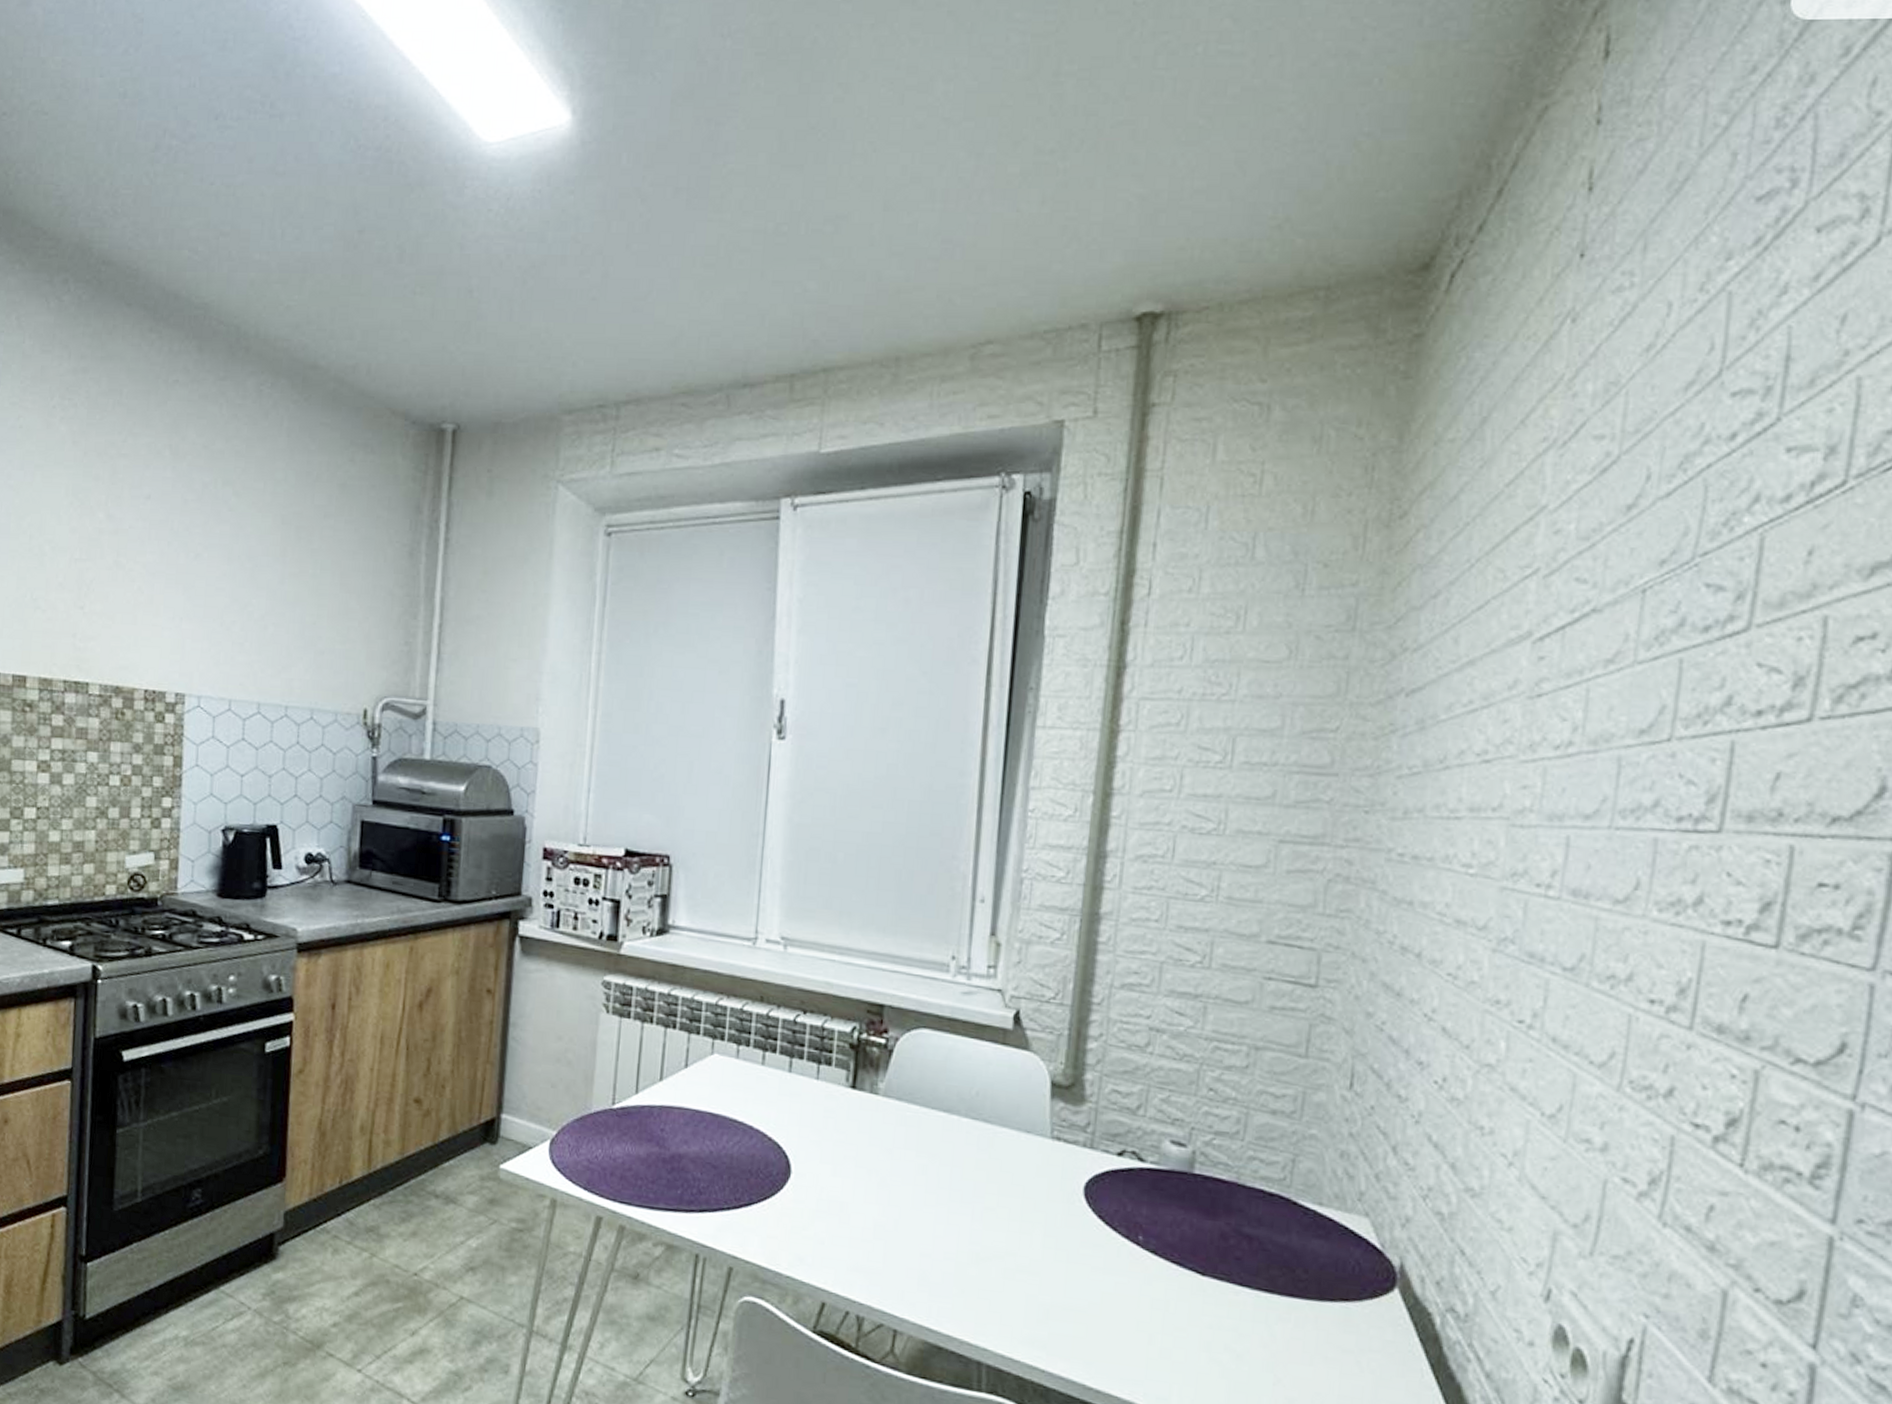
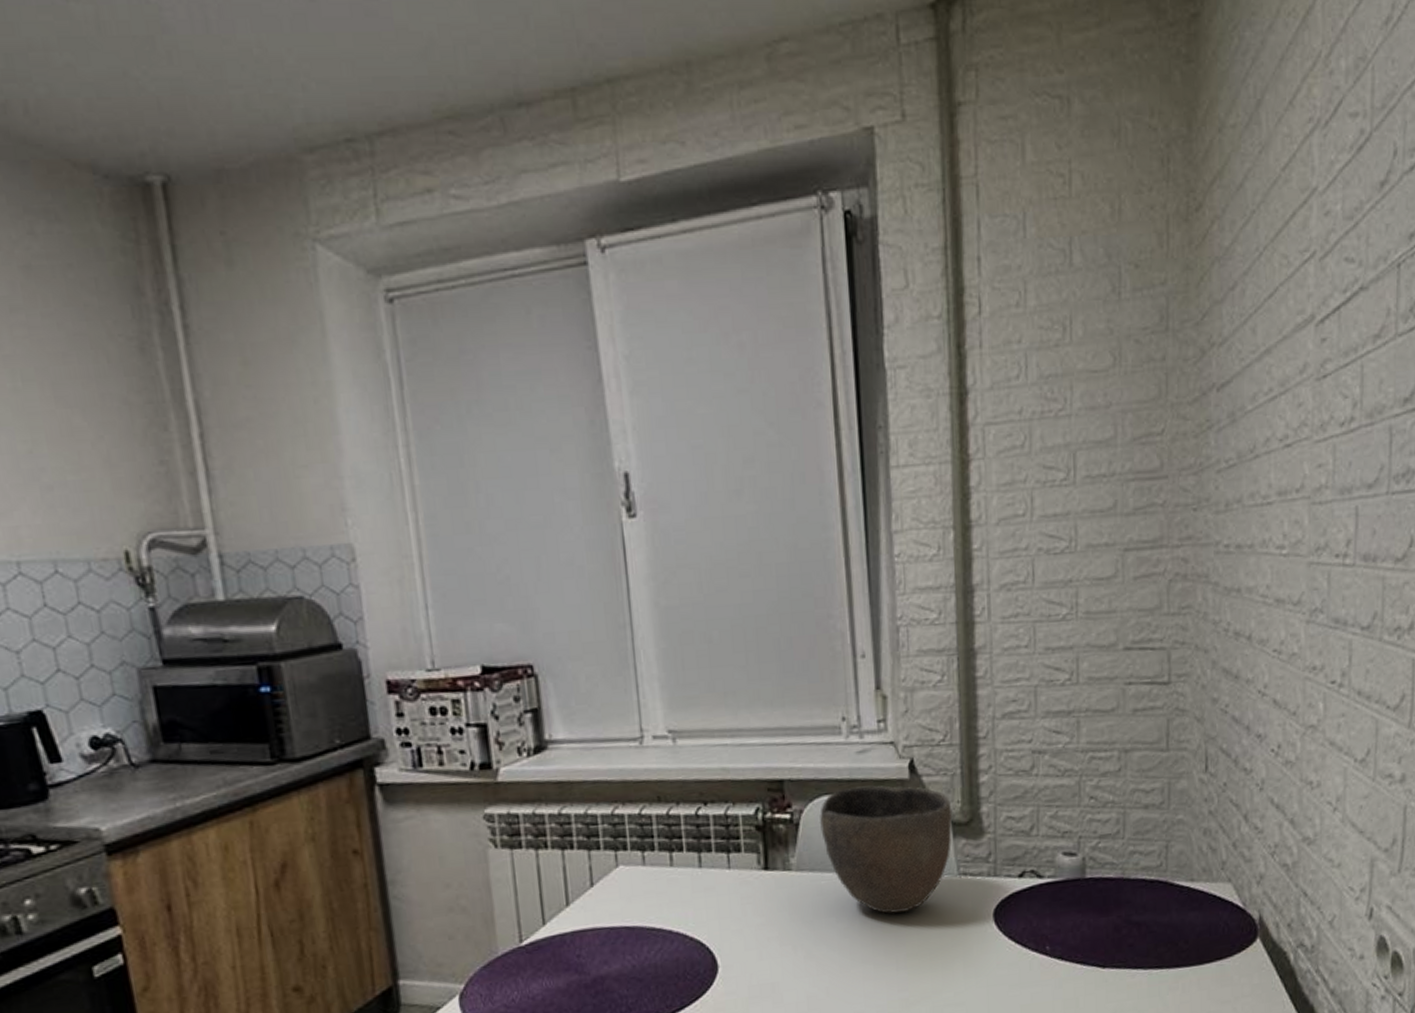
bowl: none [913,1026,1054,1164] -> present [819,785,953,914]

